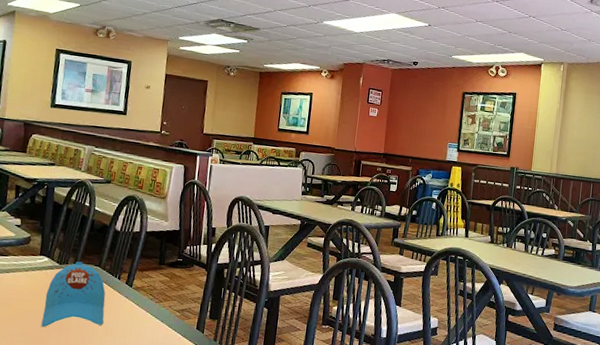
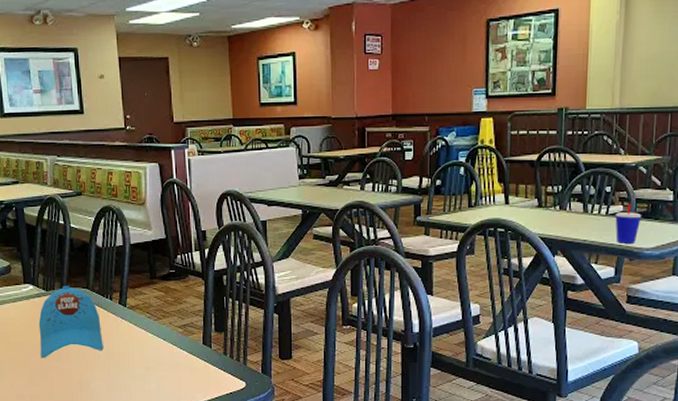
beverage cup: none [548,249,568,281] -> present [615,204,642,243]

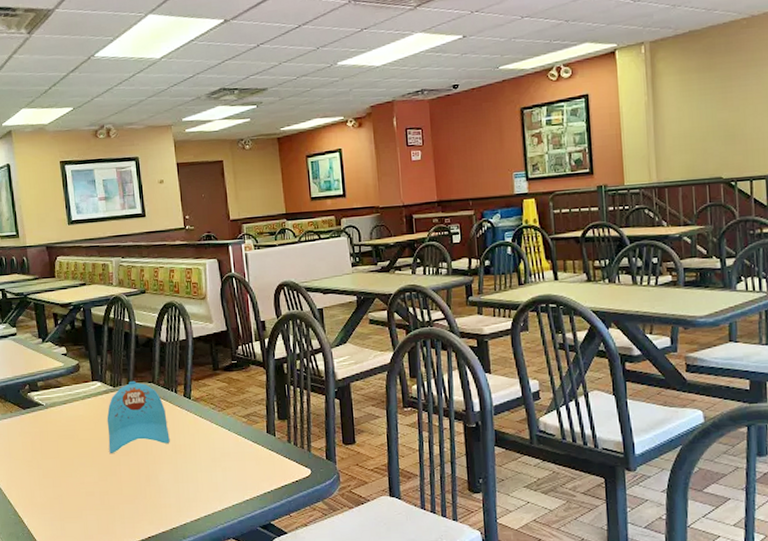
beverage cup: present [615,204,642,243] -> none [665,274,692,313]

